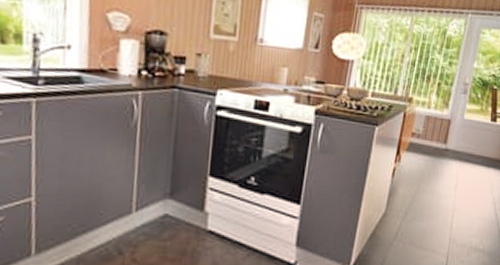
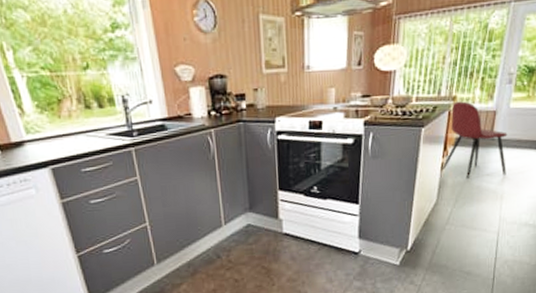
dining chair: none [393,103,461,191] -> present [442,101,508,178]

